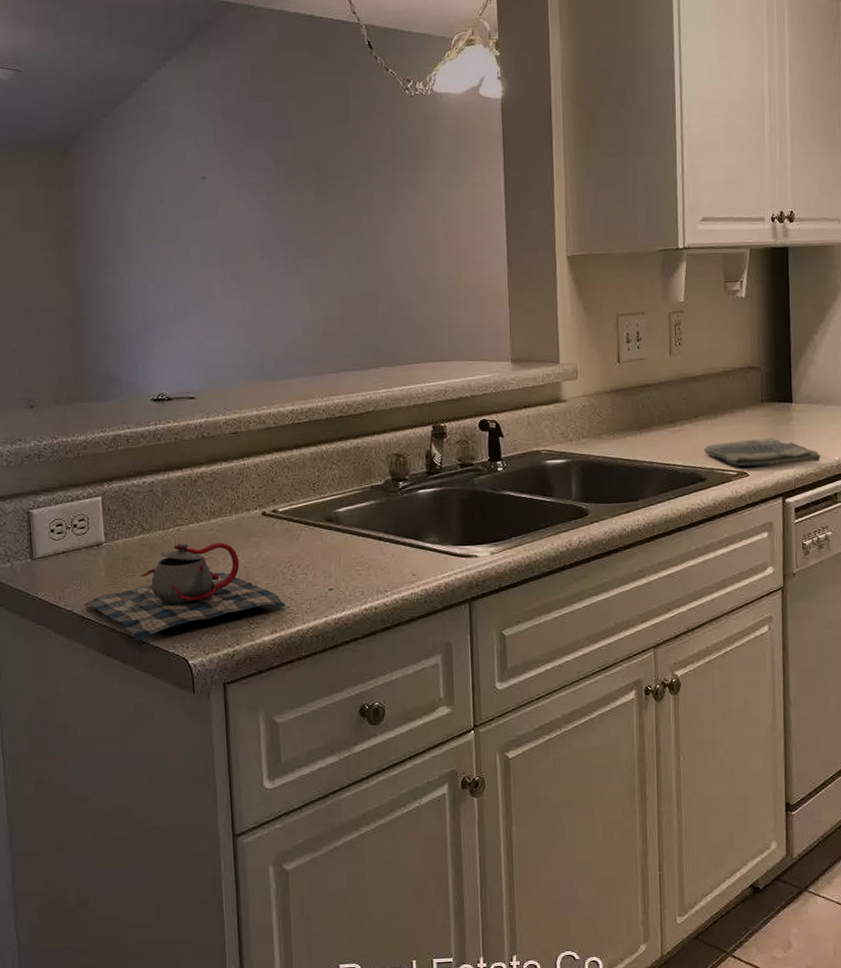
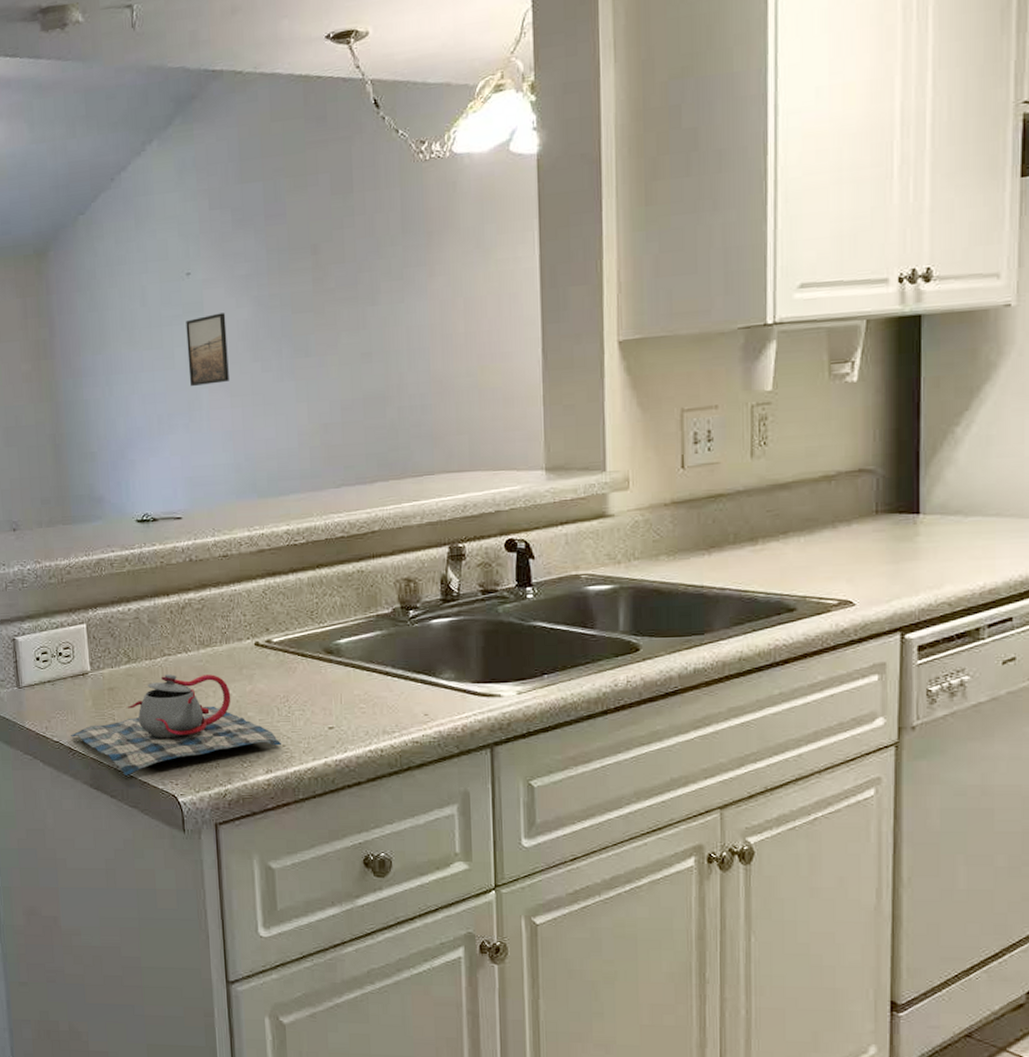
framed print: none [201,214,240,278] -> present [186,313,229,386]
dish towel: present [703,436,821,467] -> none [793,556,957,594]

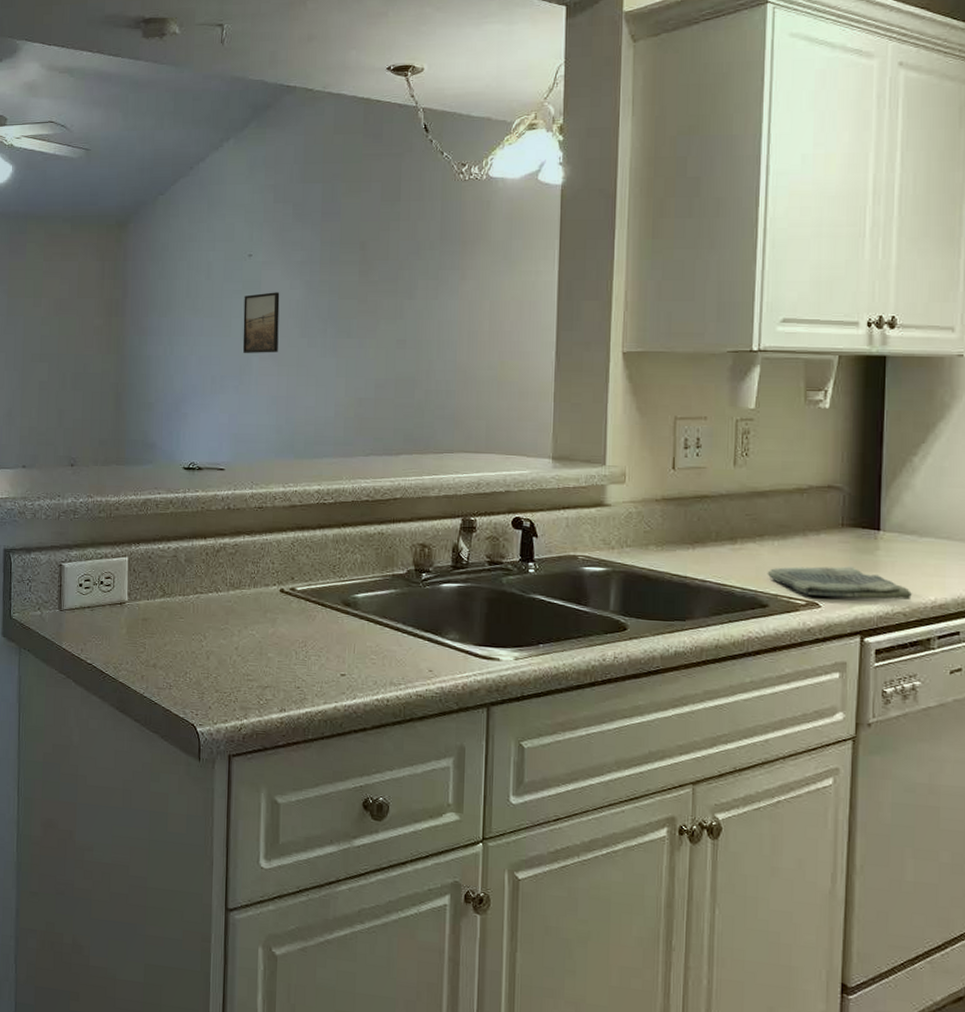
teapot: present [71,674,282,776] -> none [103,611,297,702]
dish towel: none [793,556,957,594] -> present [767,565,912,600]

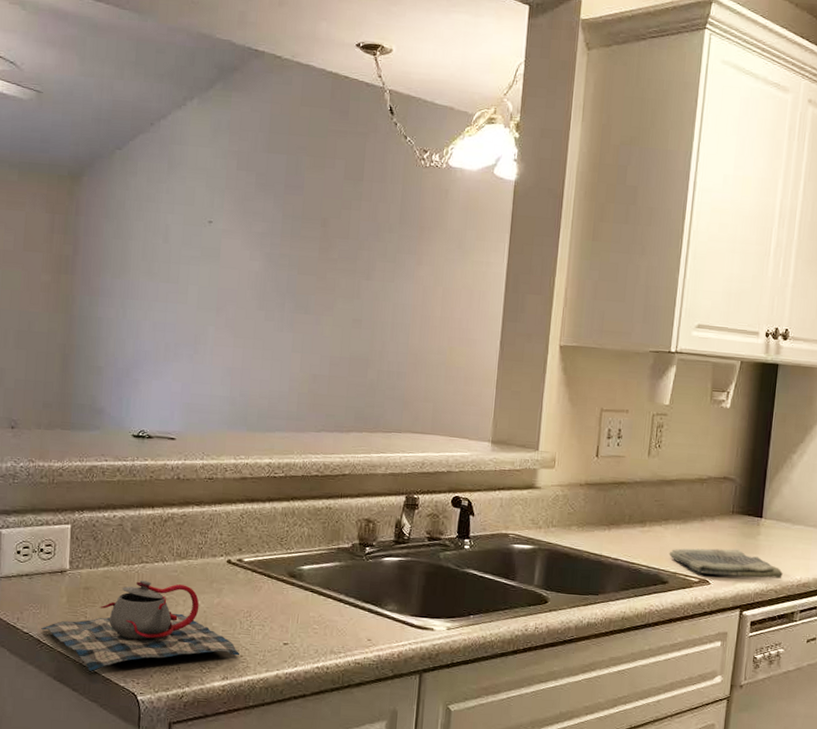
teapot: none [103,611,297,702] -> present [41,580,241,671]
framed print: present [242,292,280,353] -> none [198,261,239,324]

